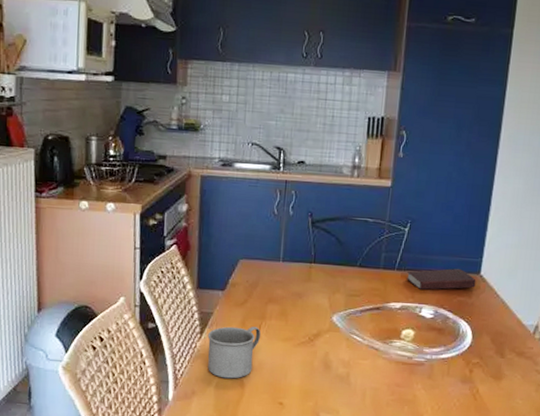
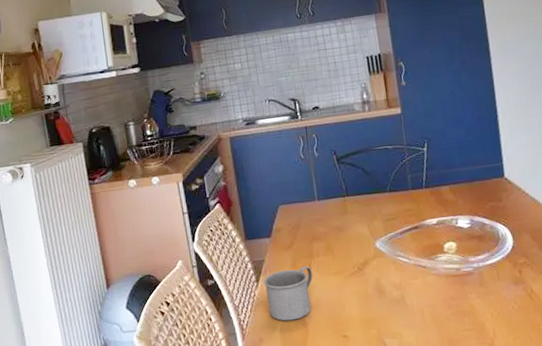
book: present [407,268,476,290] -> none [435,176,503,202]

